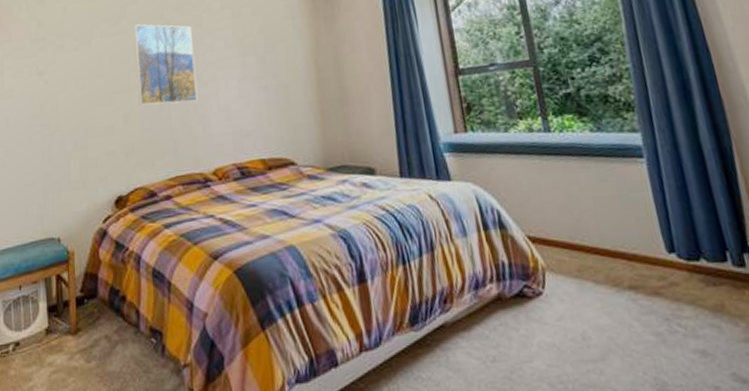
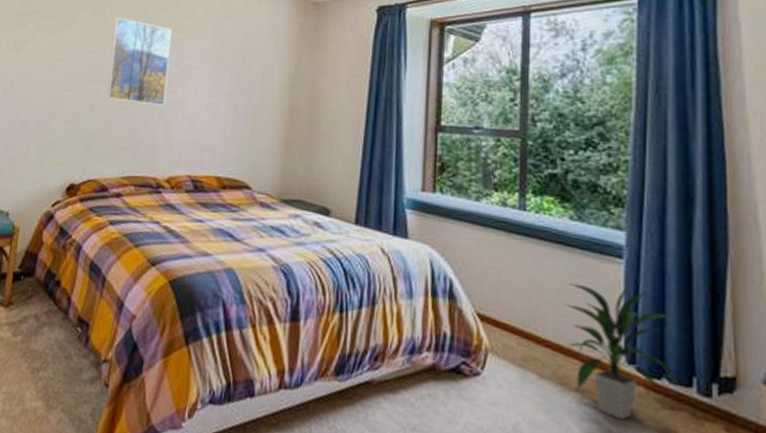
indoor plant: none [601,179,716,306] -> present [563,282,679,420]

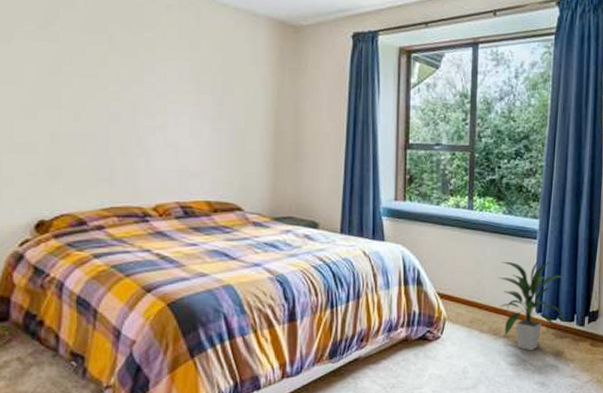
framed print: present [107,17,172,106] -> none [69,33,143,133]

